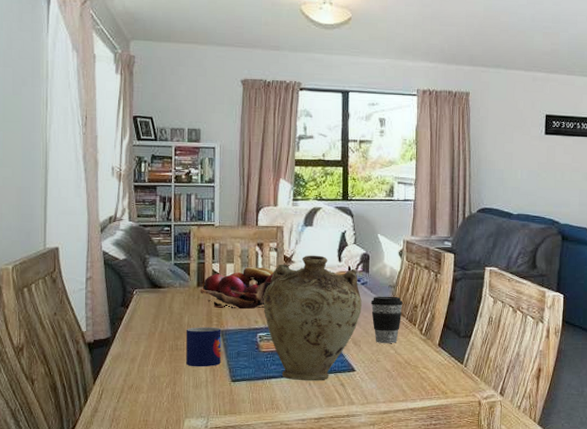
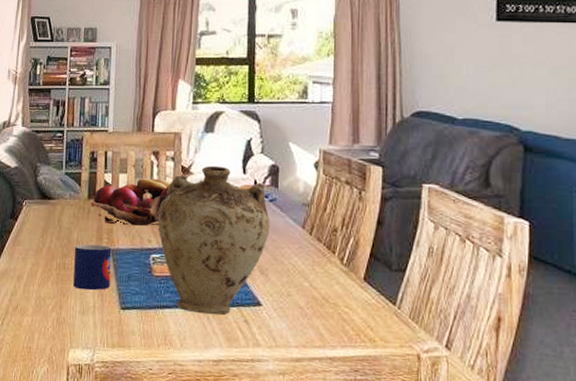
coffee cup: present [370,296,403,343] -> none [280,216,319,274]

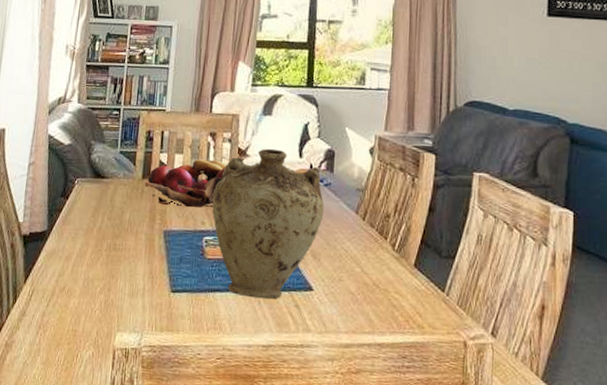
mug: present [73,244,112,291] -> none [123,224,164,273]

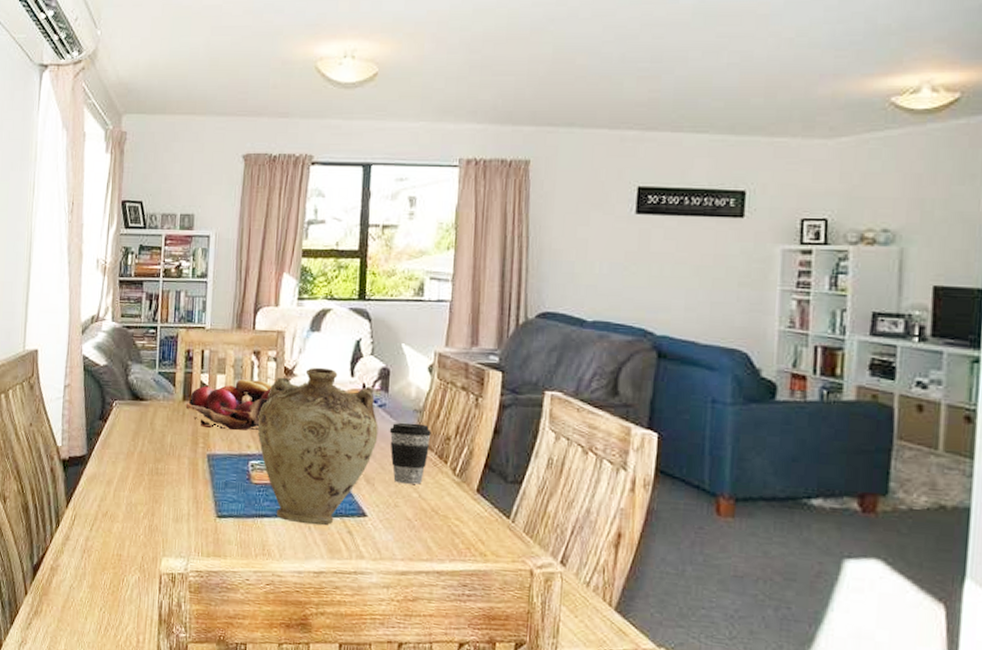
coffee cup: none [334,201,373,260] -> present [389,422,431,485]

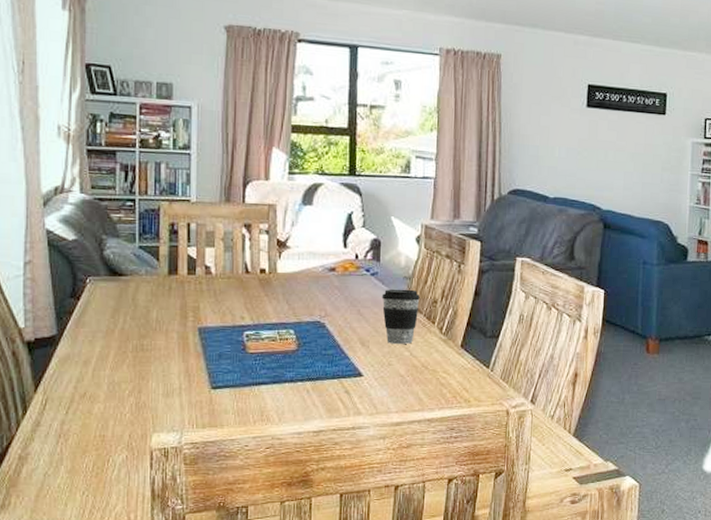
fruit basket: present [185,379,273,431] -> none [172,252,266,303]
vase: present [257,367,378,526] -> none [251,239,371,388]

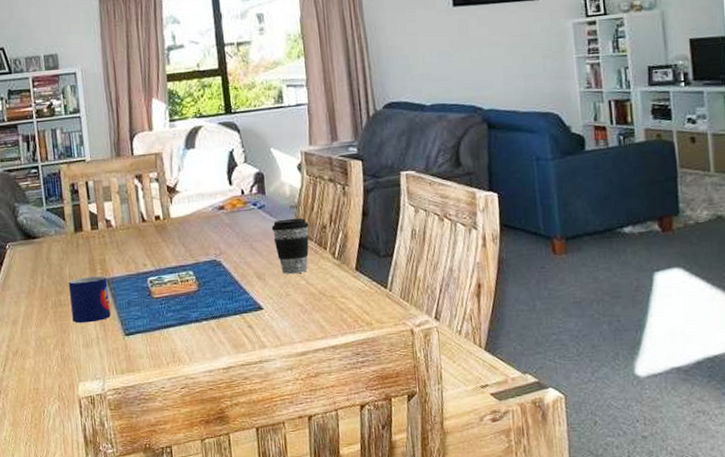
mug: none [153,323,199,372] -> present [68,276,111,324]

